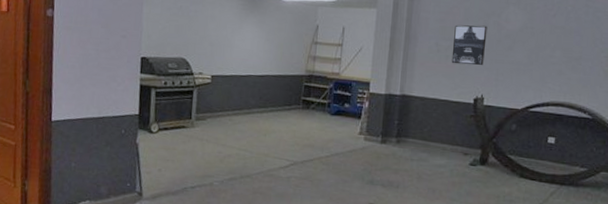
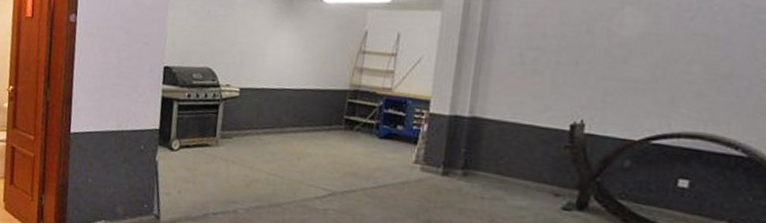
wall art: present [451,25,487,65] -> none [540,30,592,82]

